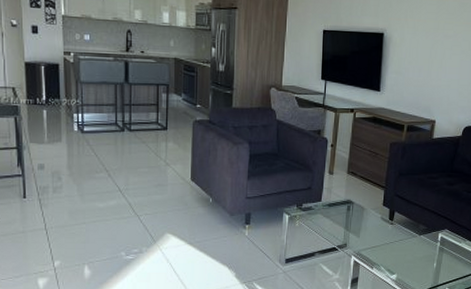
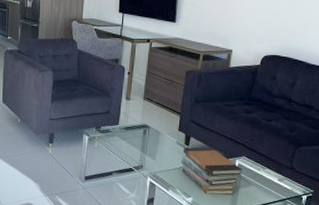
book stack: none [385,221,445,270] -> present [181,147,242,195]

